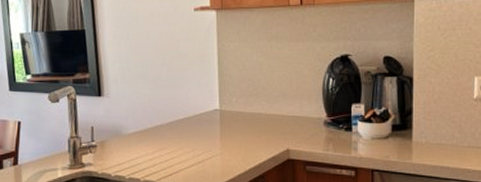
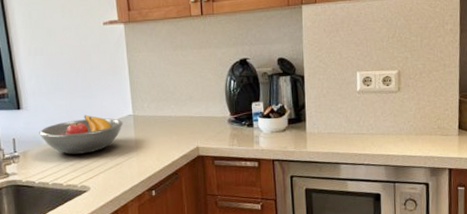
fruit bowl: none [119,106,208,148] -> present [39,115,123,154]

